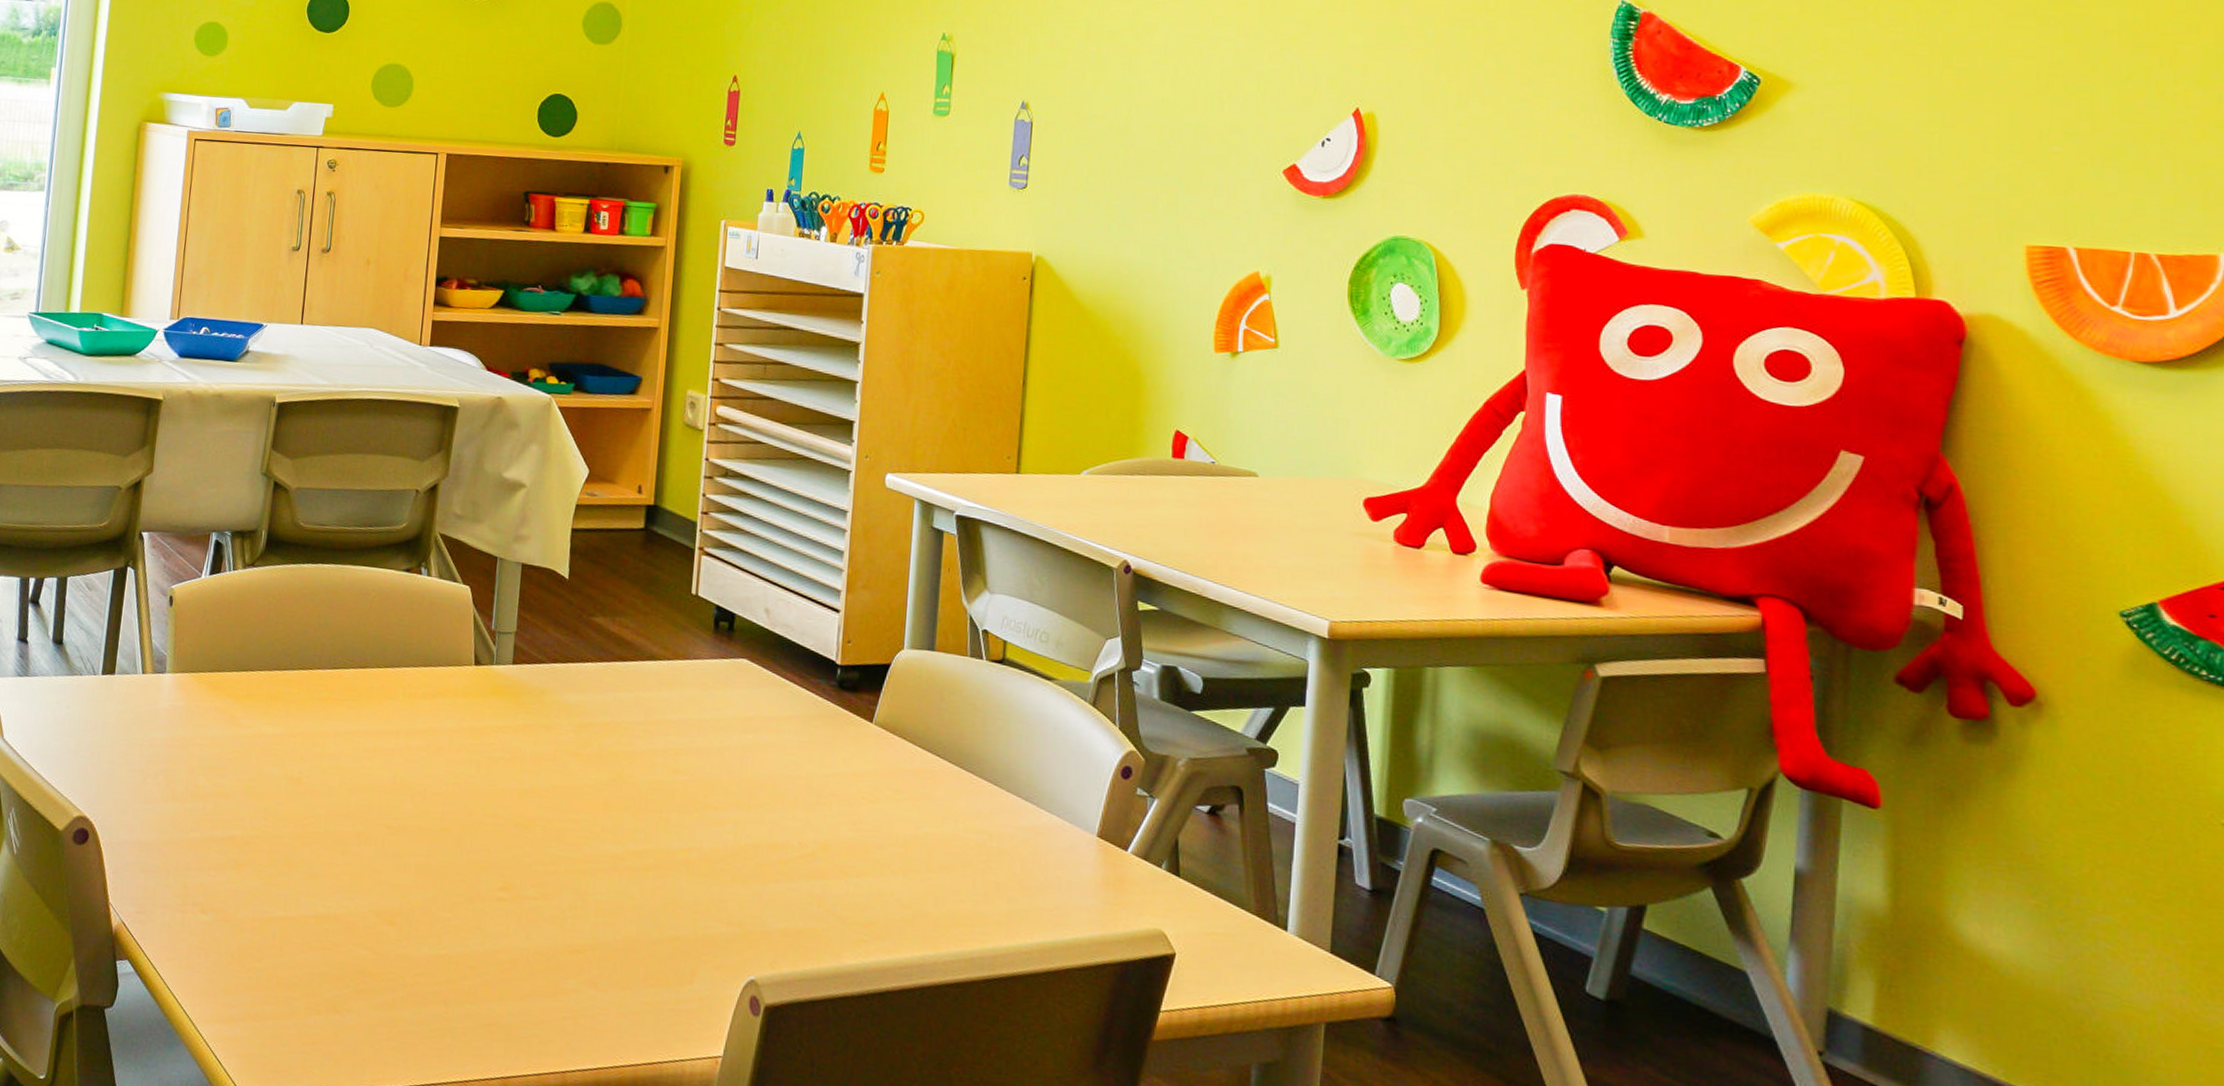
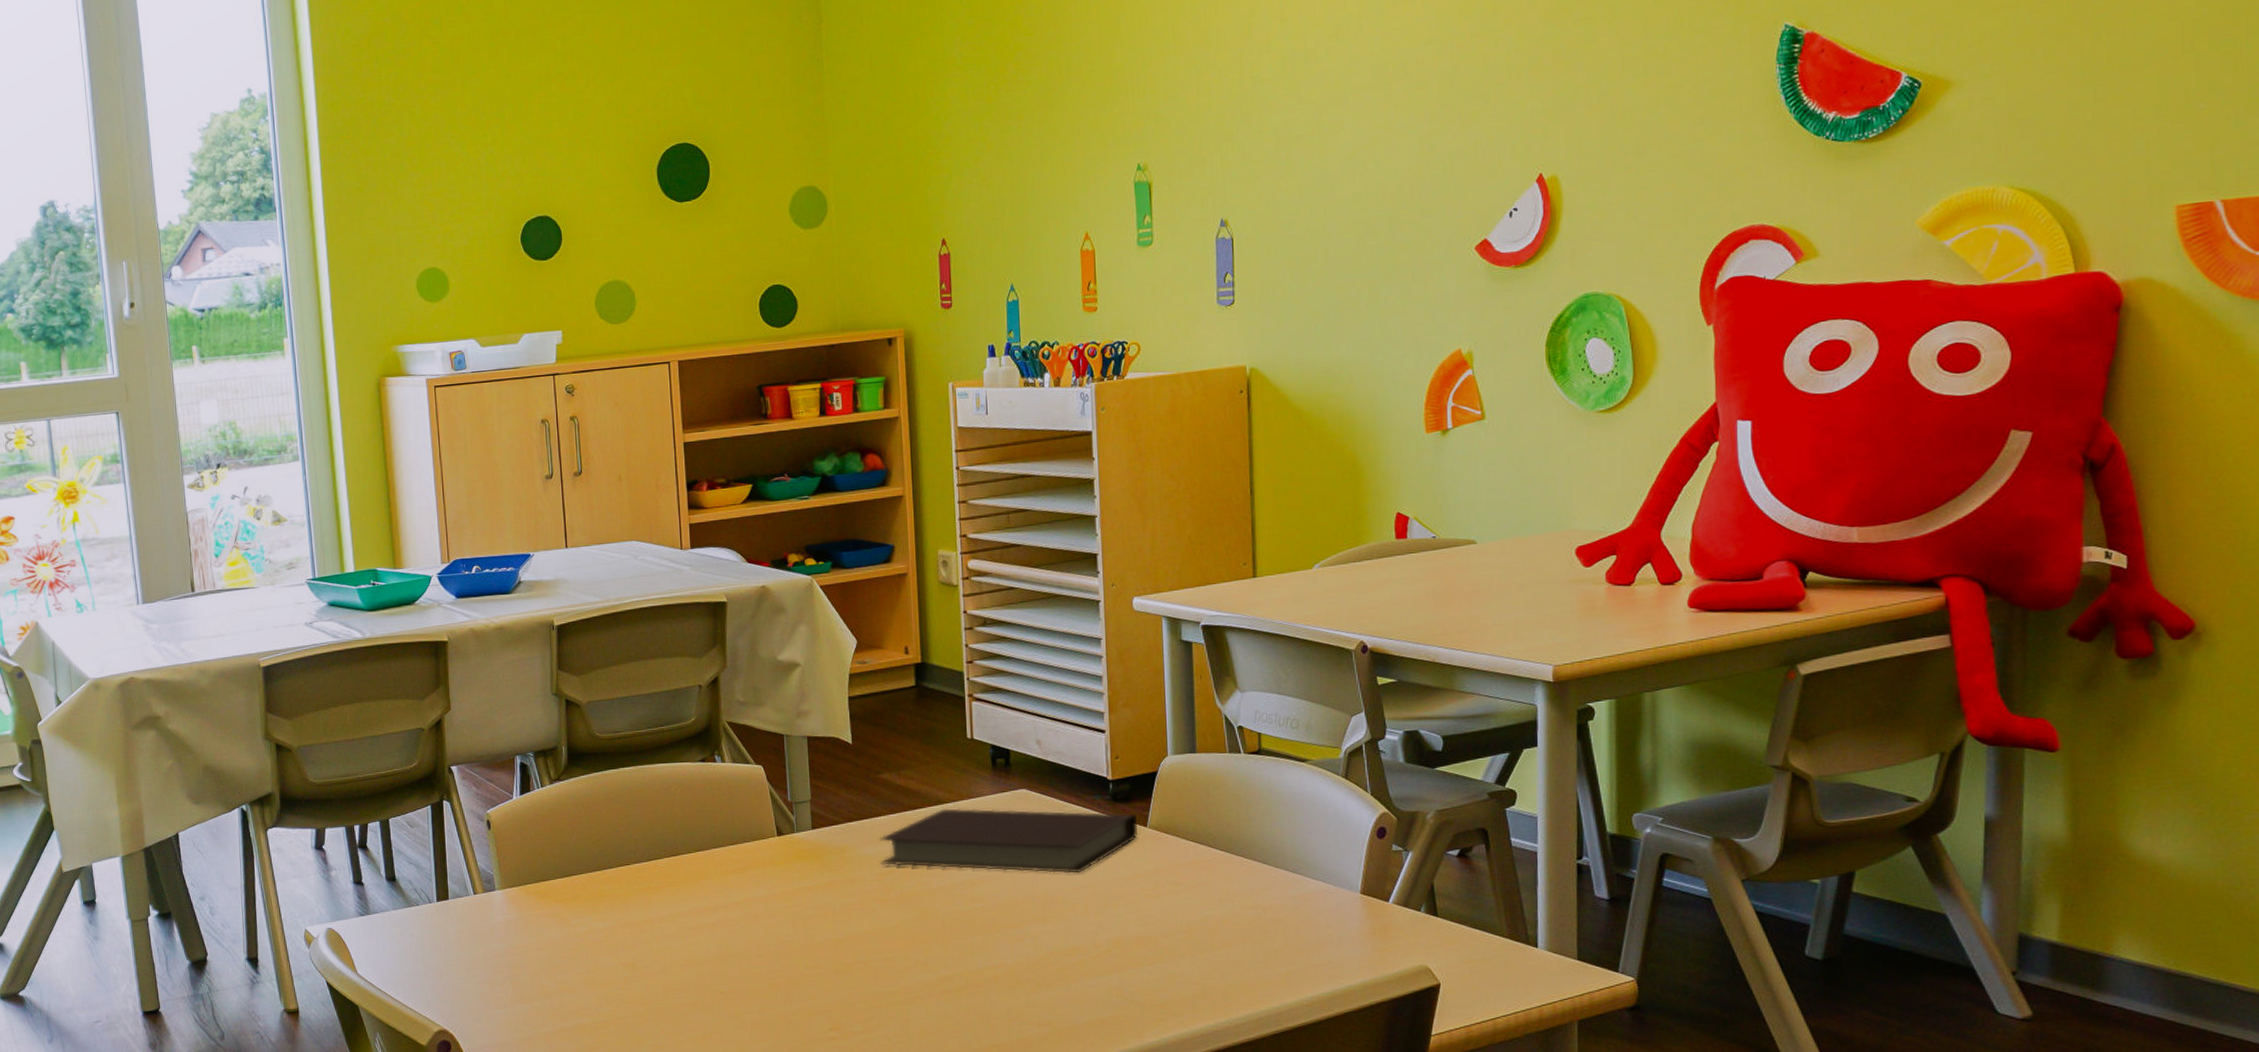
notebook: none [580,665,863,762] -> present [879,808,1139,874]

